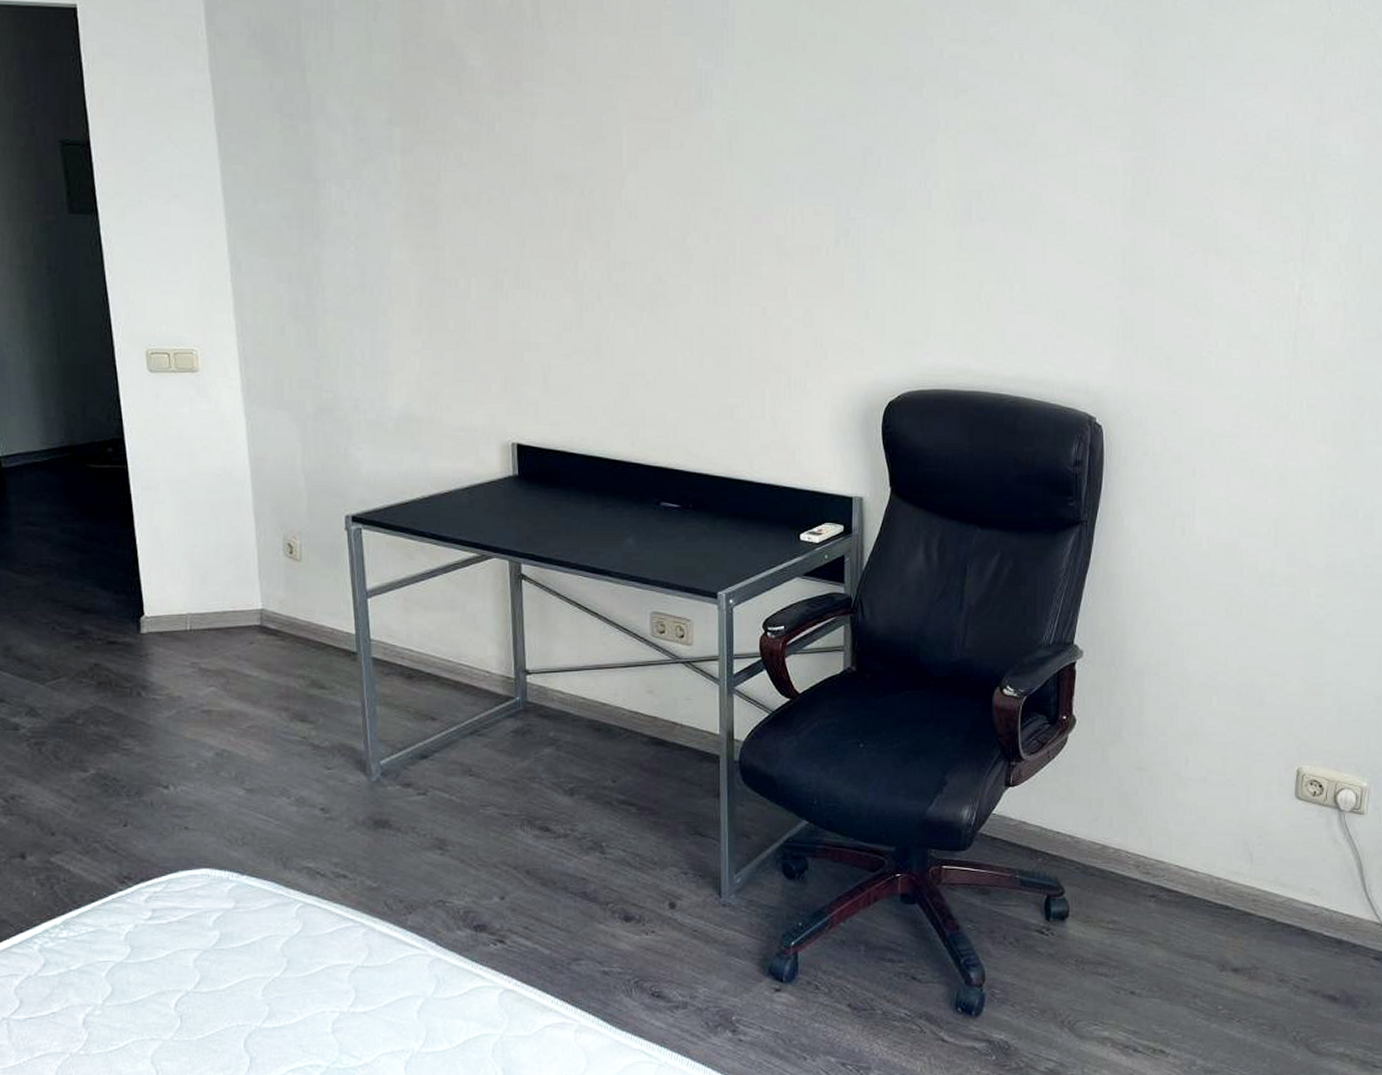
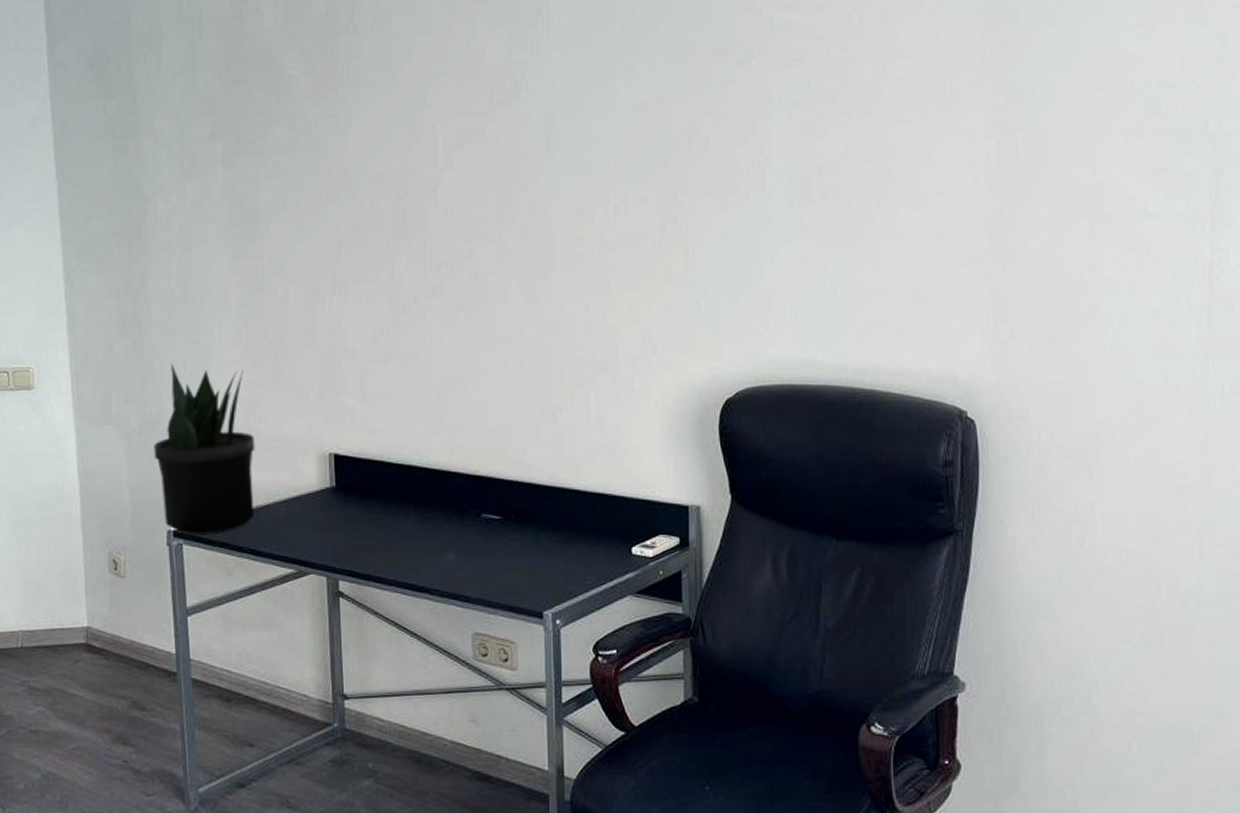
planter: none [330,351,437,518] -> present [154,364,255,533]

